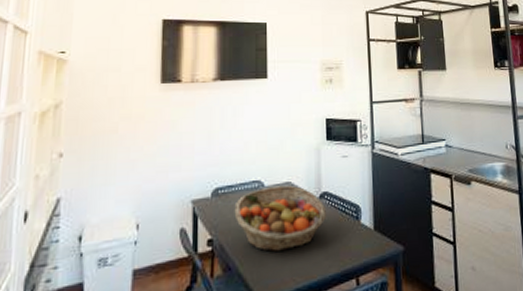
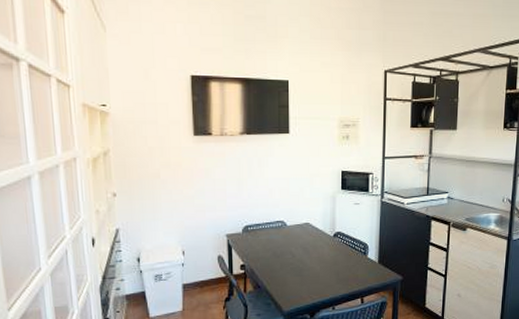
fruit basket: present [234,185,327,252] -> none [262,225,339,276]

